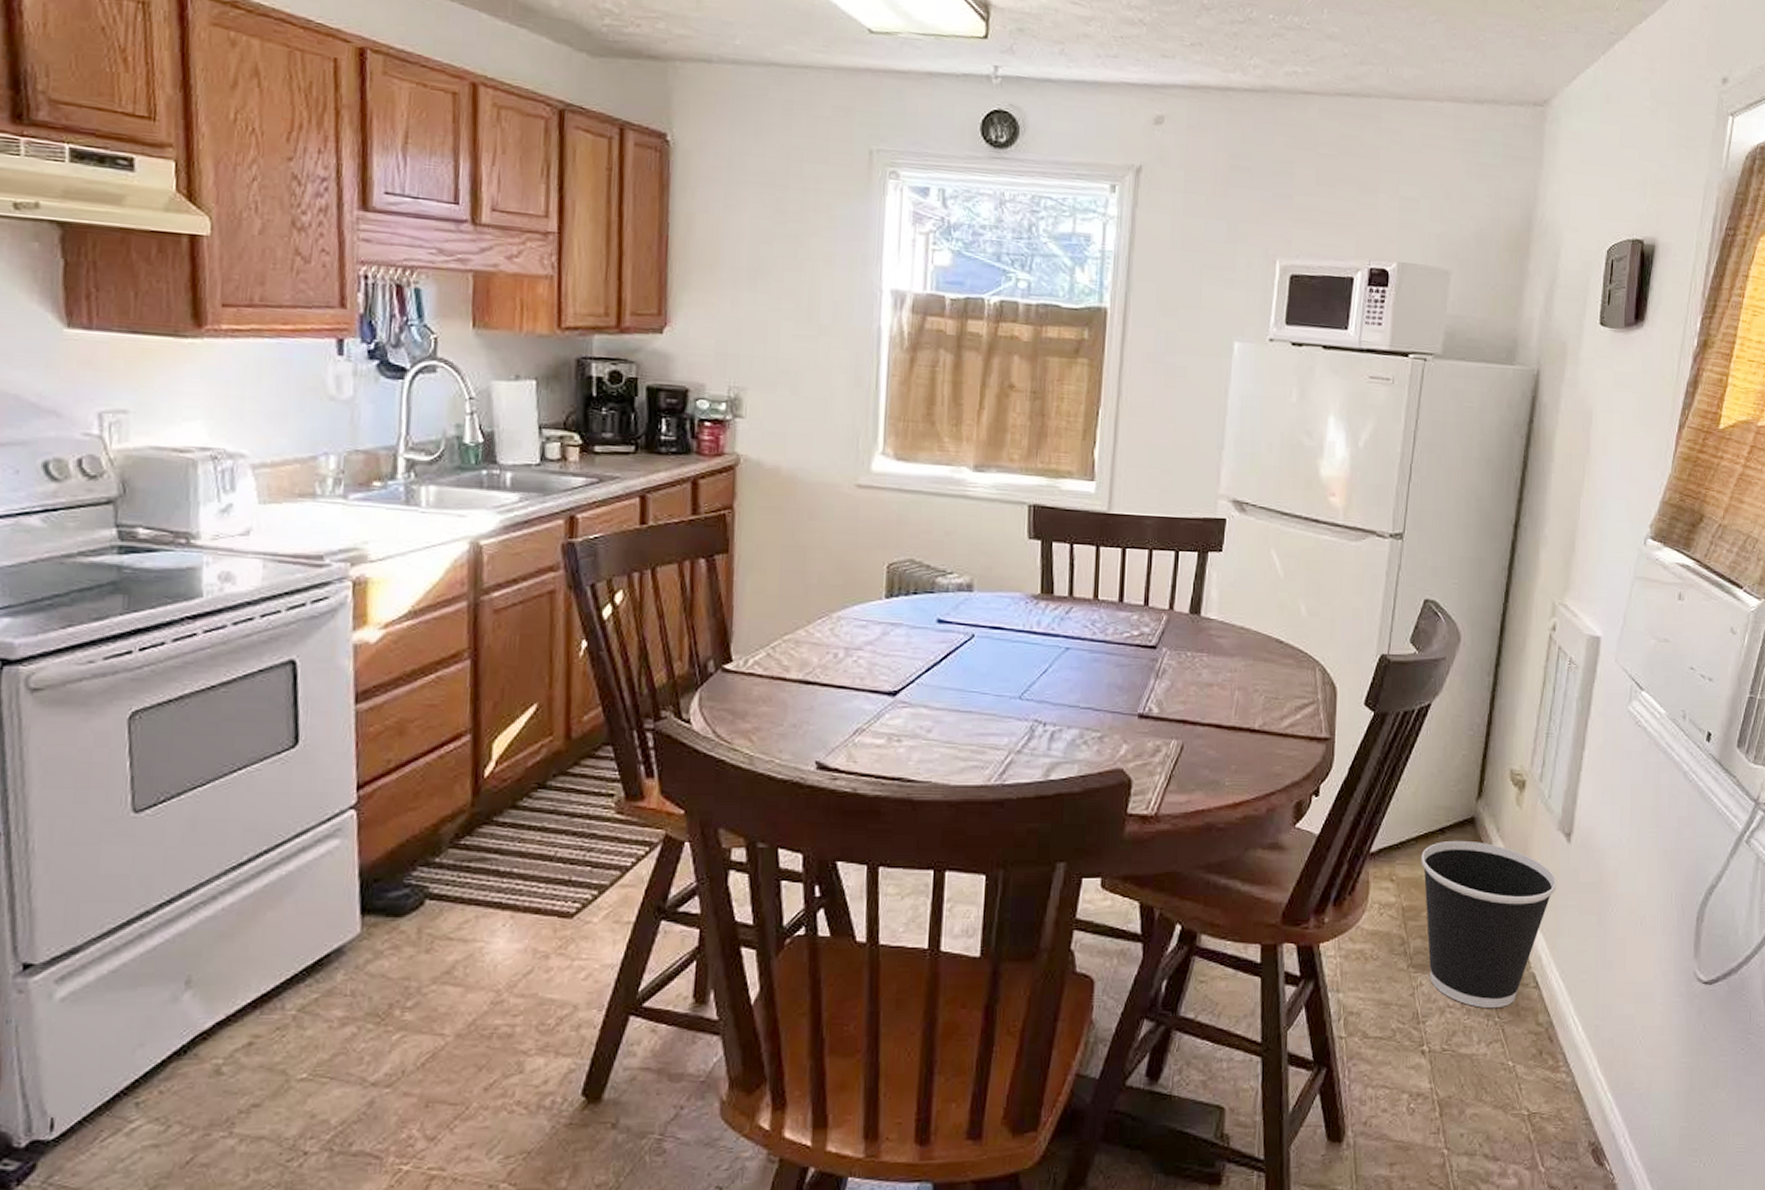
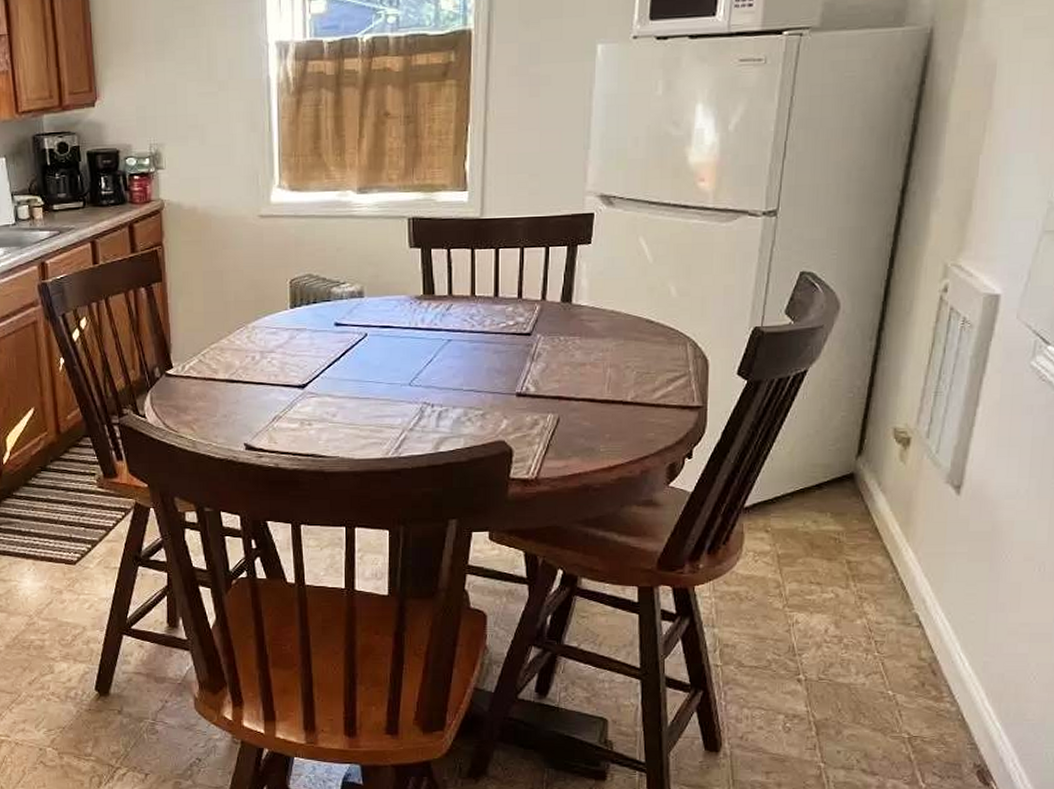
wastebasket: present [1421,840,1557,1009] -> none [797,494,944,645]

